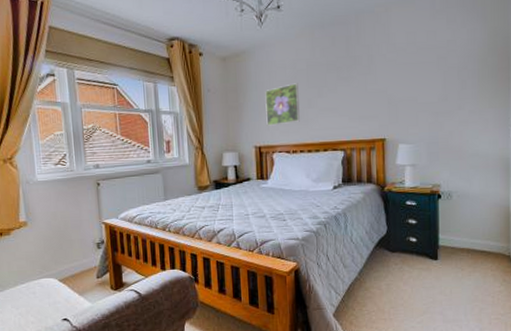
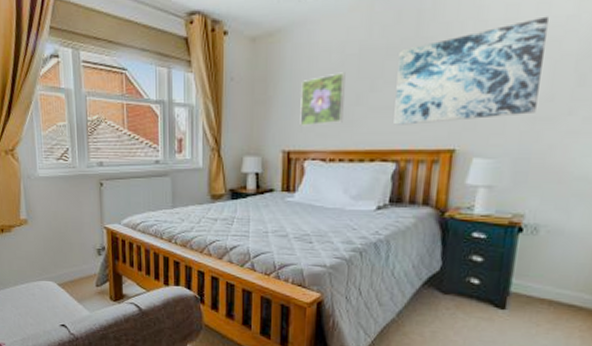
wall art: none [336,40,437,122] -> present [393,16,550,125]

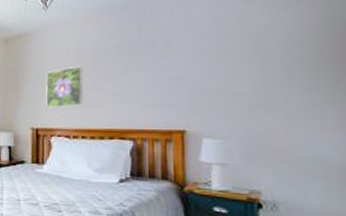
wall art: present [393,16,550,125] -> none [127,25,253,109]

